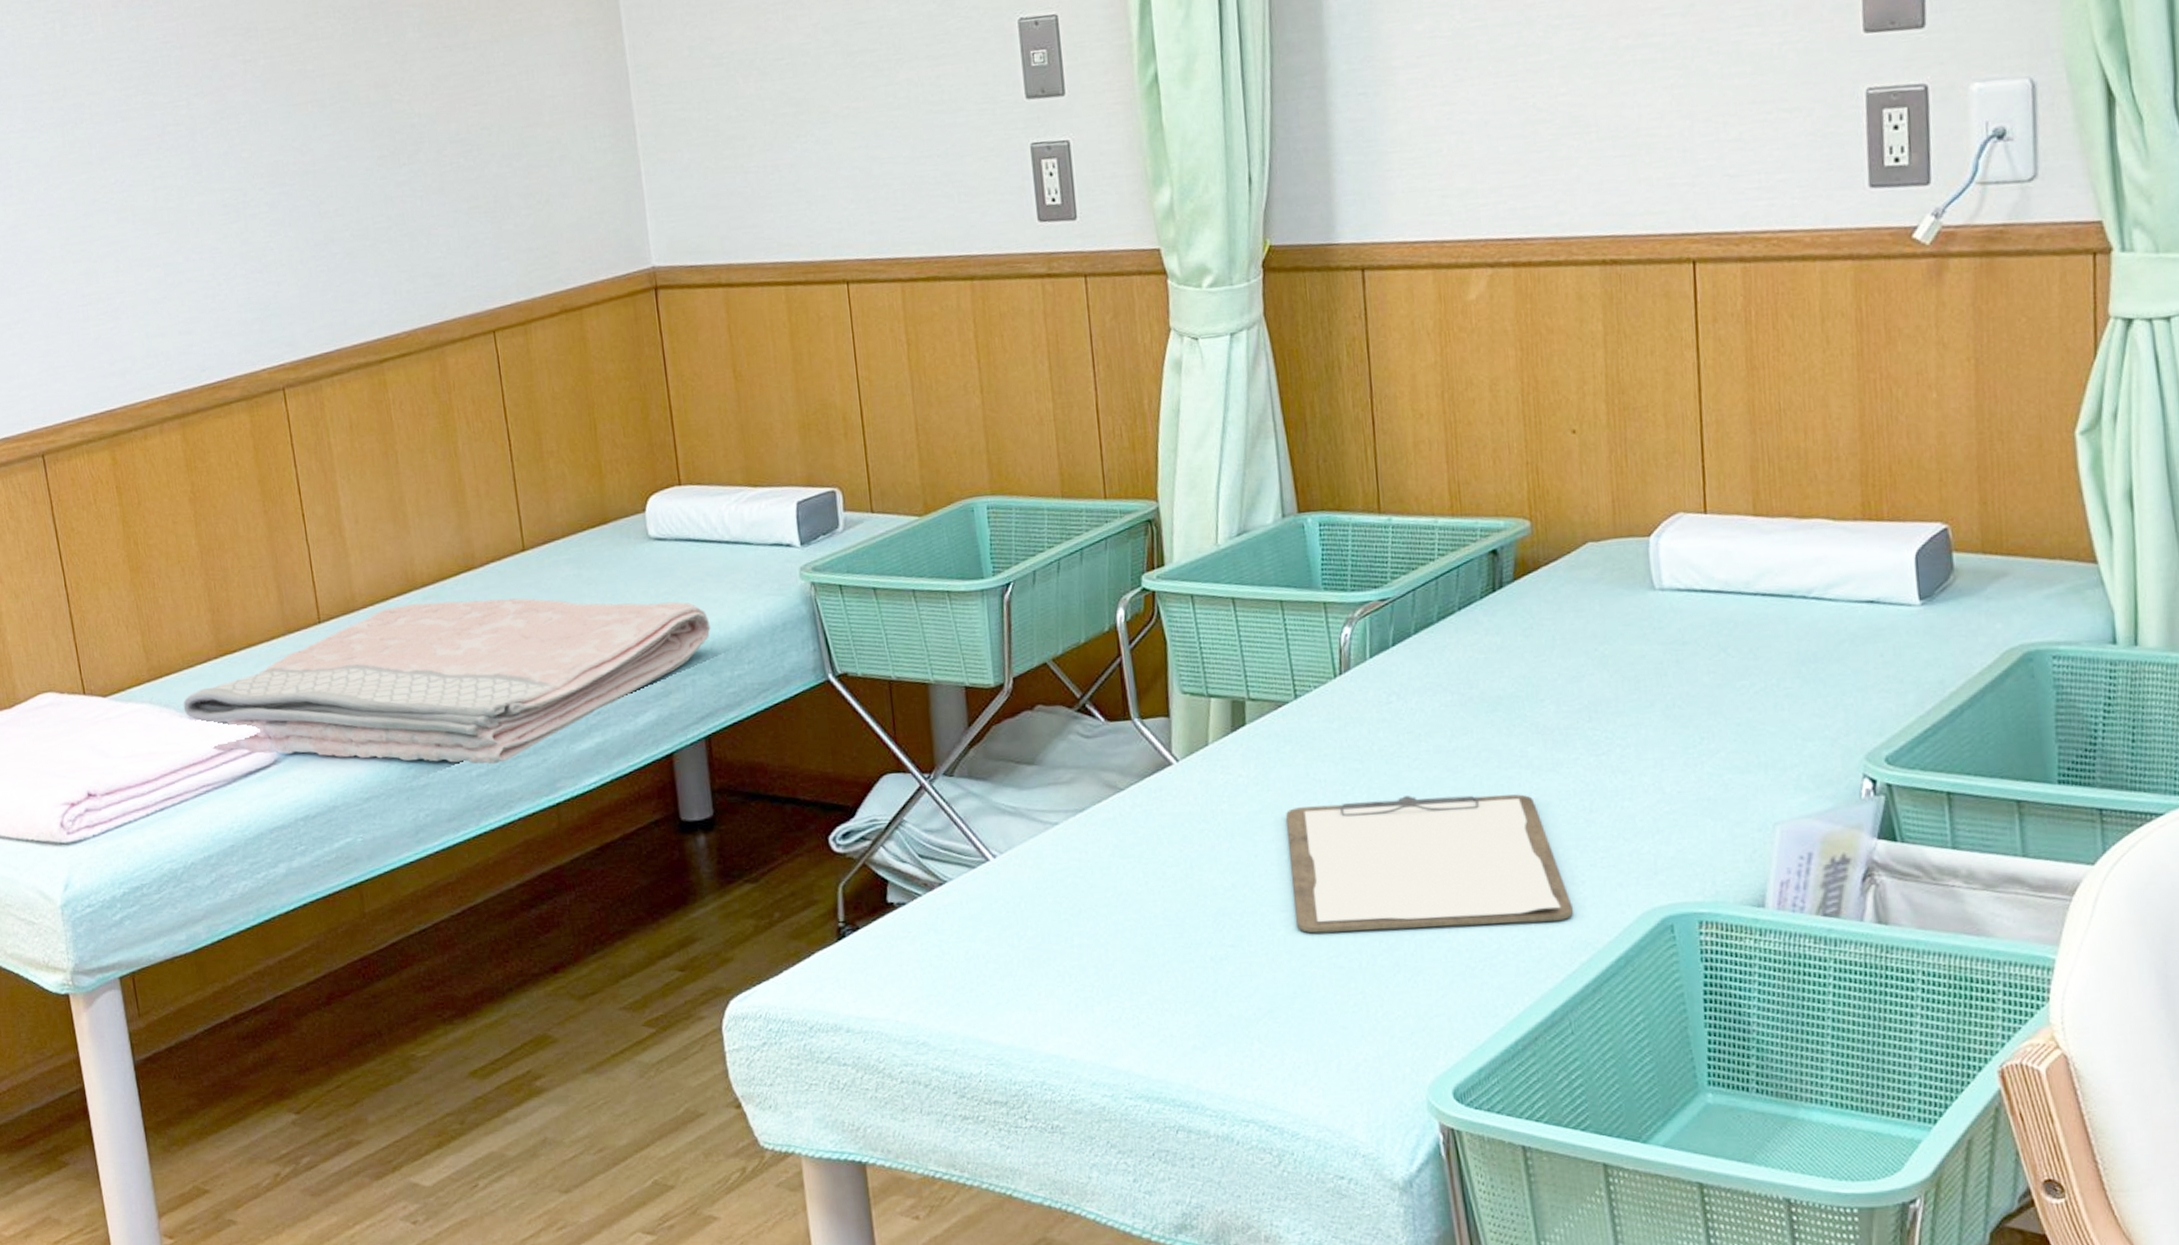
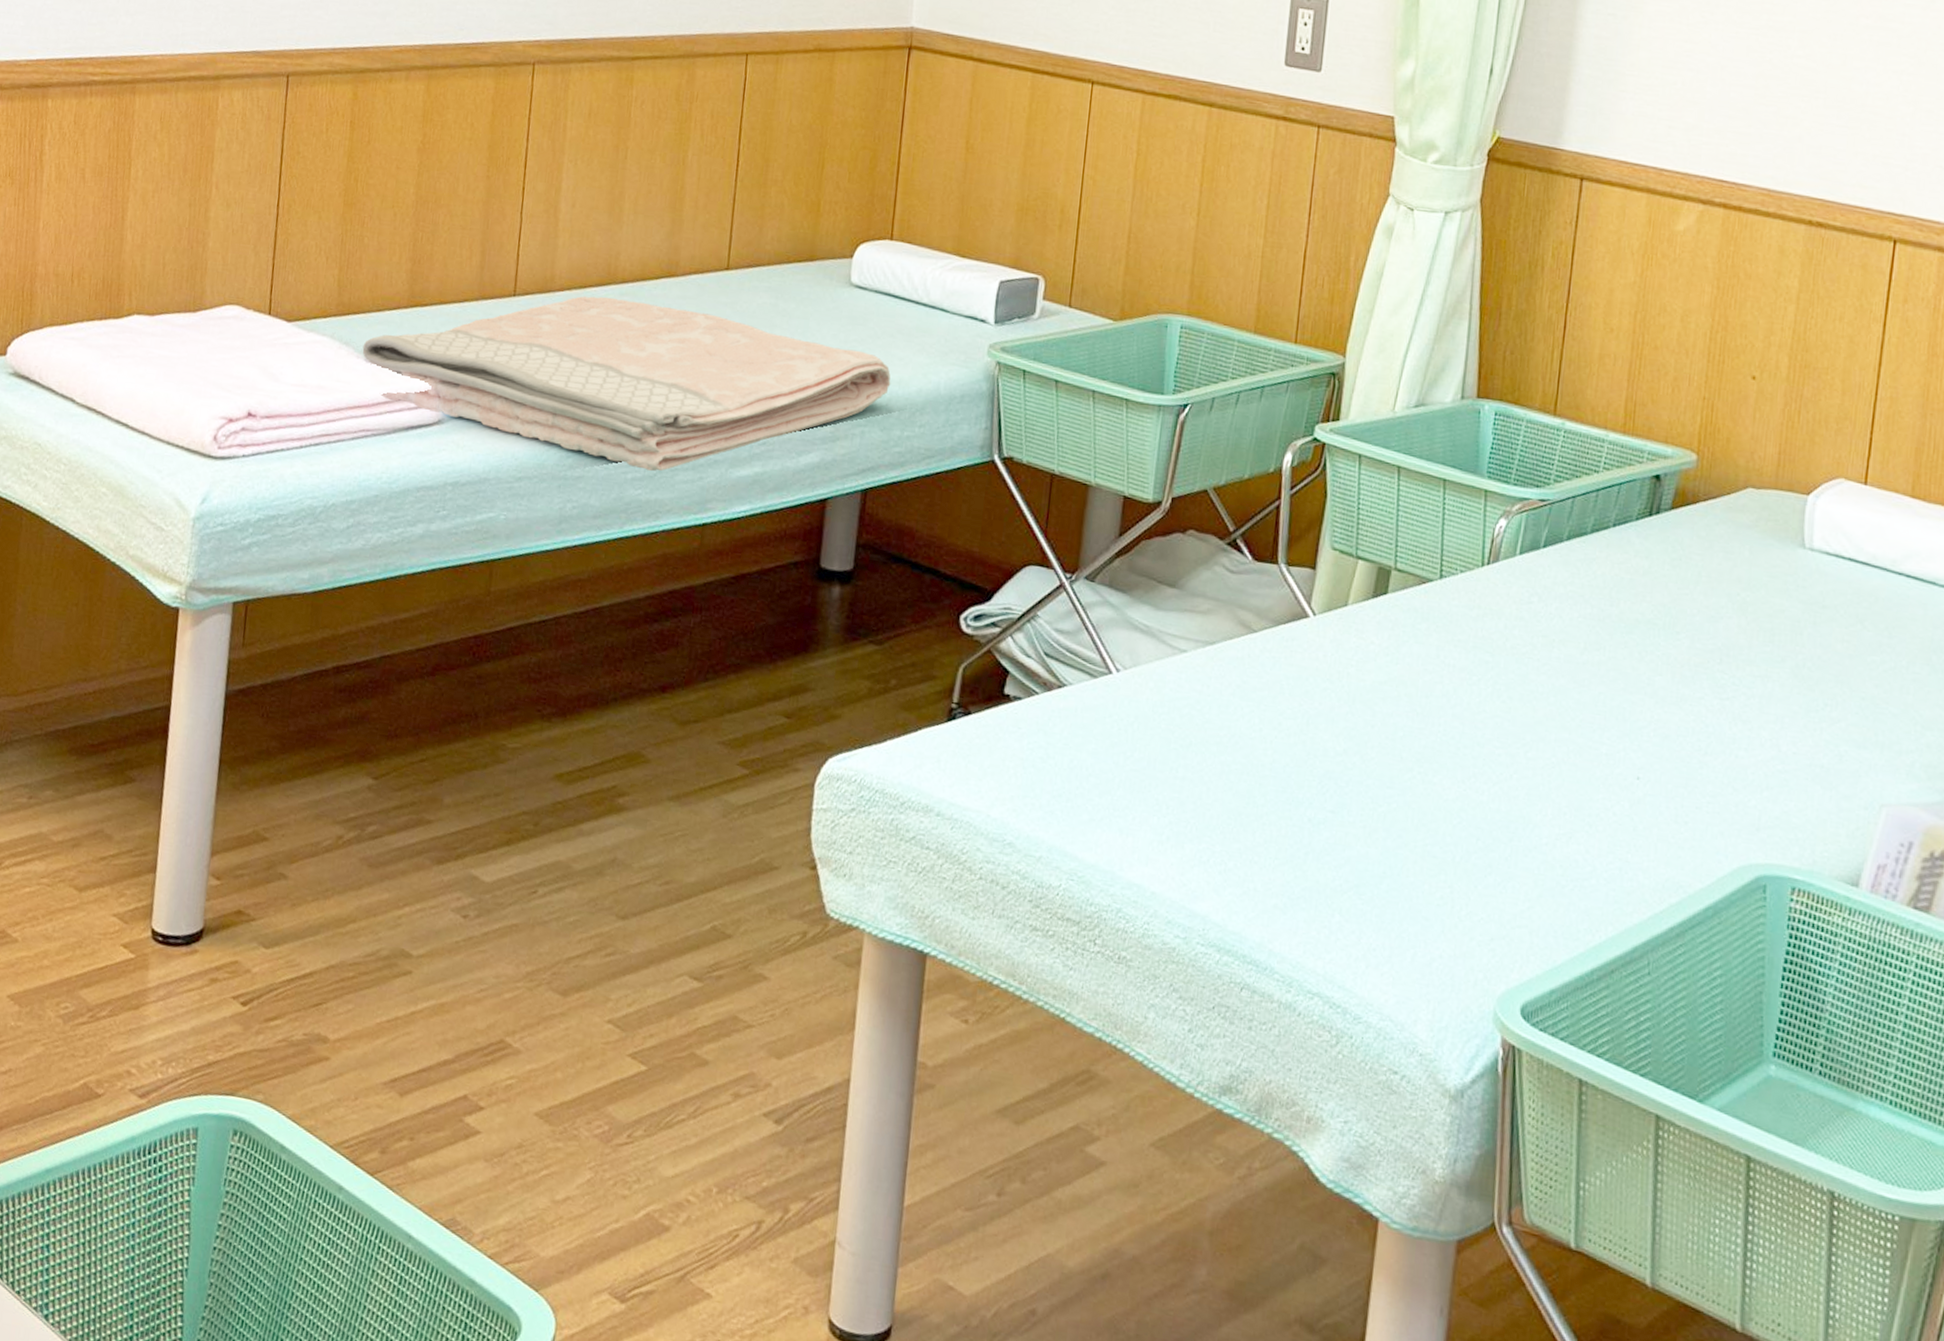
clipboard: present [1286,794,1573,933] -> none [1399,686,1671,857]

